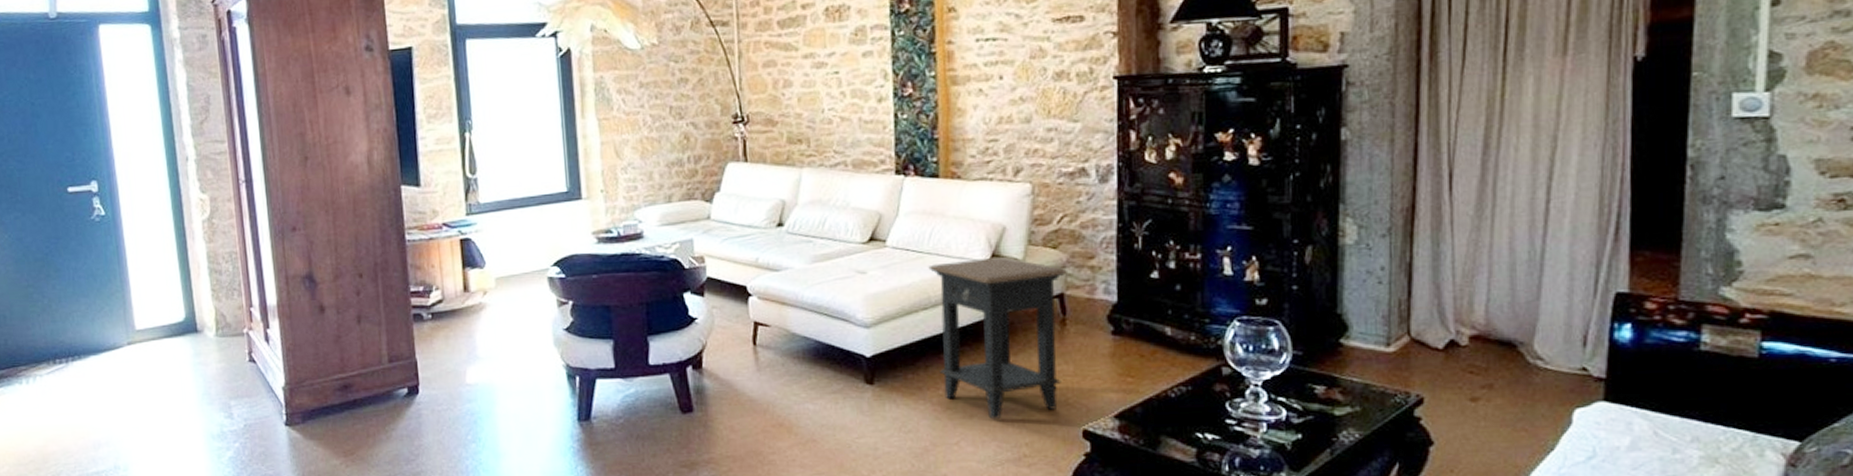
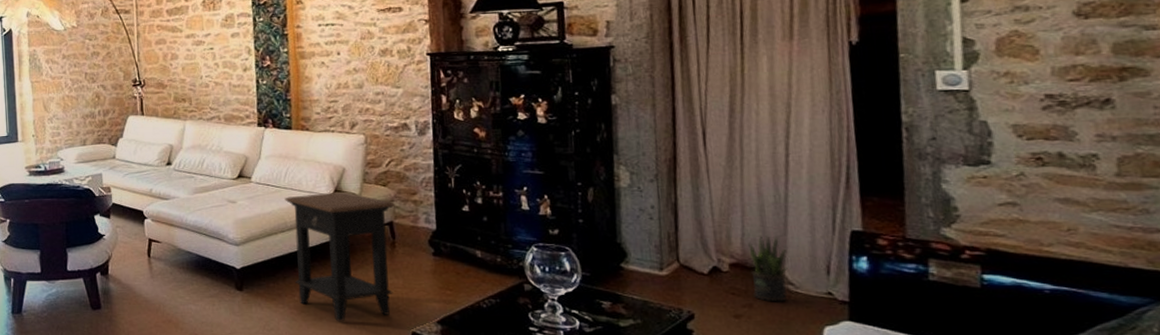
potted plant: none [1493,301,1538,381] -> present [748,236,788,302]

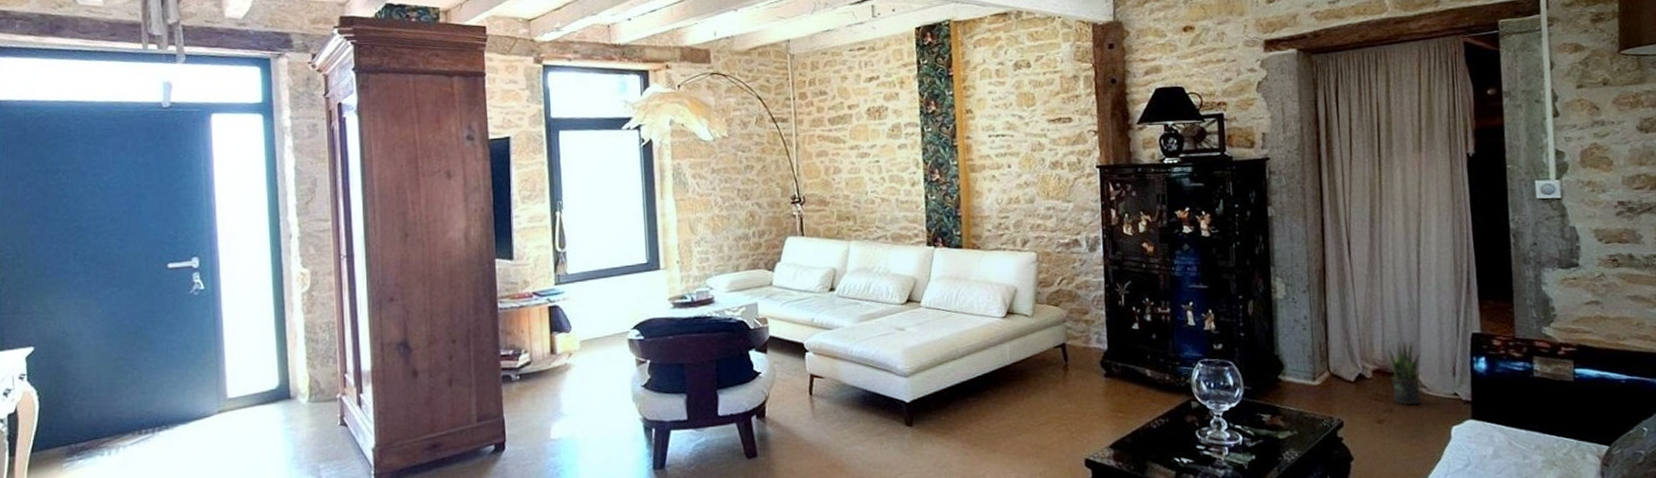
side table: present [285,191,395,322] -> none [956,313,1067,454]

